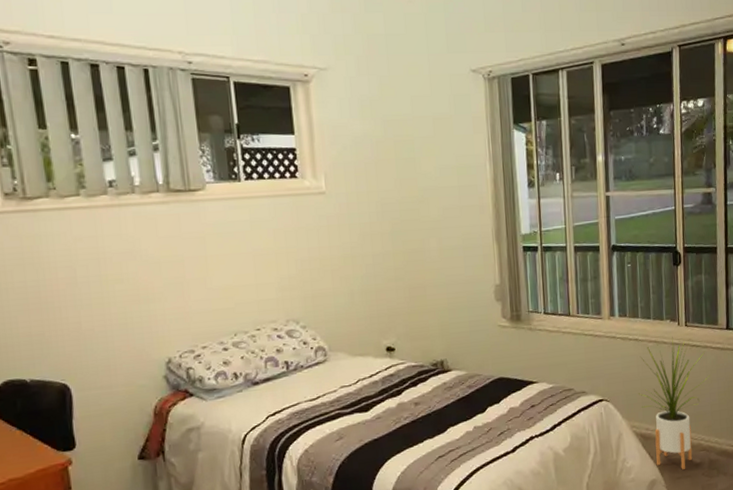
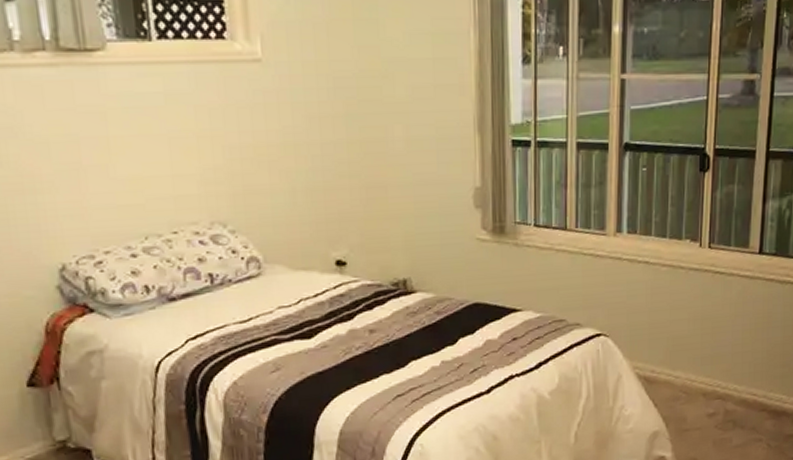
house plant: present [638,337,710,470] -> none [644,261,734,420]

